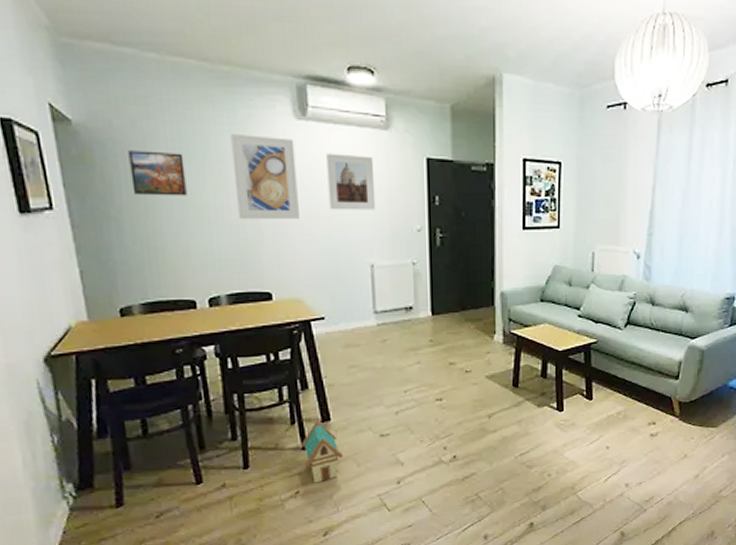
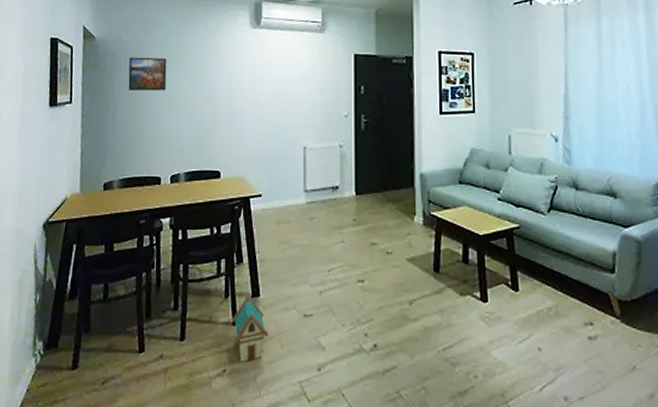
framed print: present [230,133,299,220] -> none [201,41,249,109]
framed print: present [326,153,376,211] -> none [272,53,311,100]

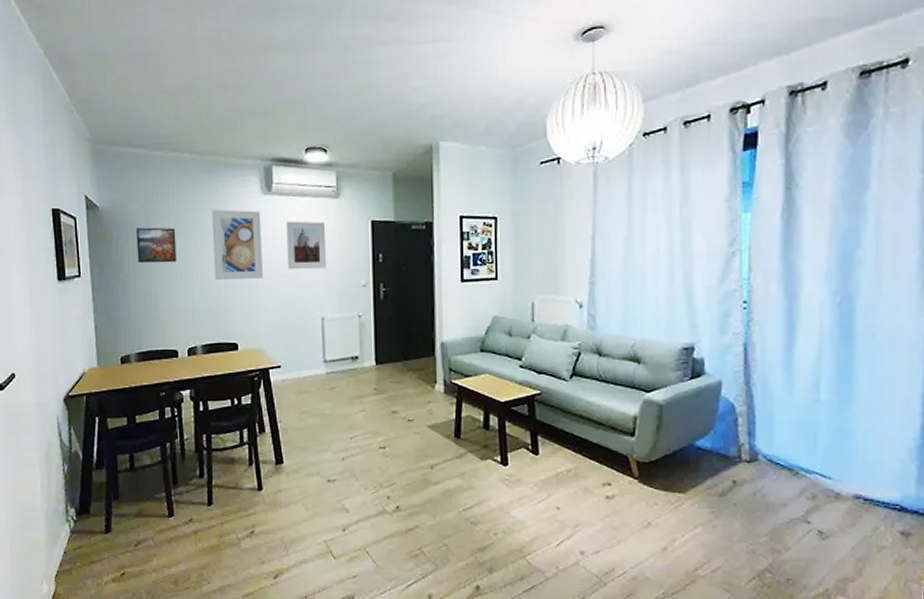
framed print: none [201,41,249,109] -> present [211,209,263,281]
toy house: present [232,295,269,362] -> none [258,462,294,524]
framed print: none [272,53,311,100] -> present [286,221,327,270]

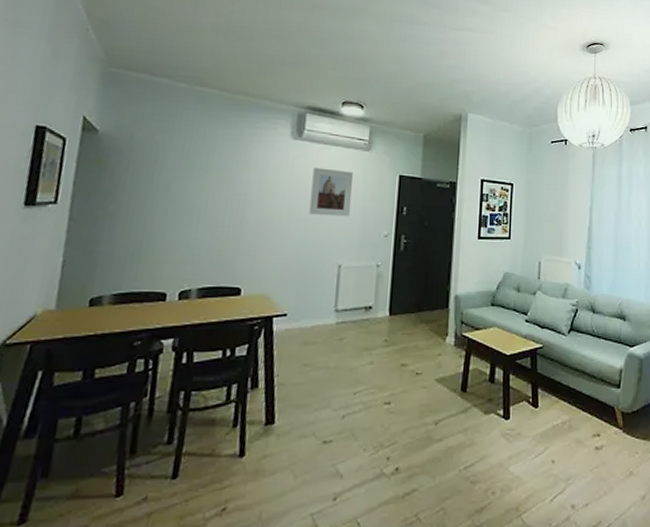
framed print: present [136,227,177,264] -> none [135,157,189,197]
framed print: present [211,209,263,281] -> none [226,147,288,222]

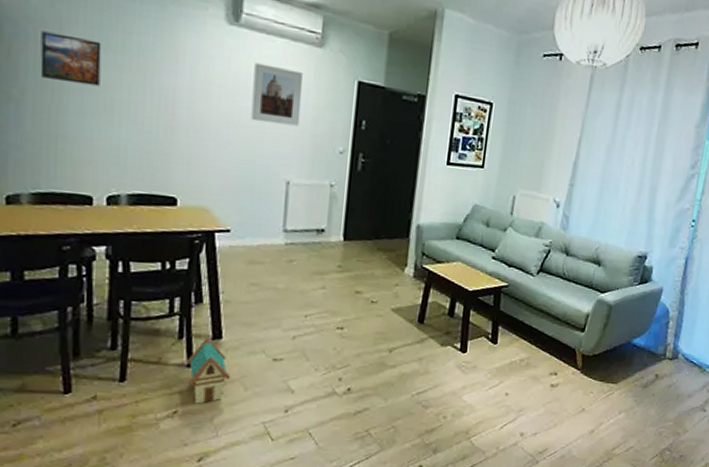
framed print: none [135,157,189,197] -> present [40,31,102,87]
toy house: none [238,422,281,498] -> present [187,336,231,404]

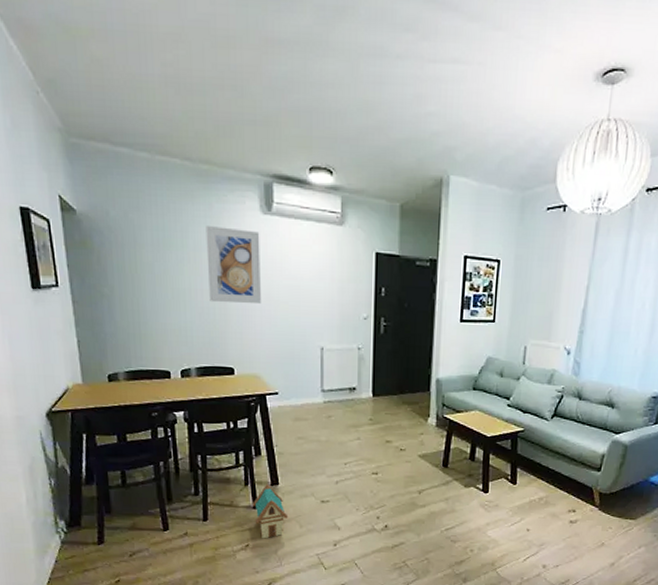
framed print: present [40,31,102,87] -> none [120,238,167,280]
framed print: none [153,28,223,125] -> present [206,224,261,304]
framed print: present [251,62,304,127] -> none [287,245,329,299]

